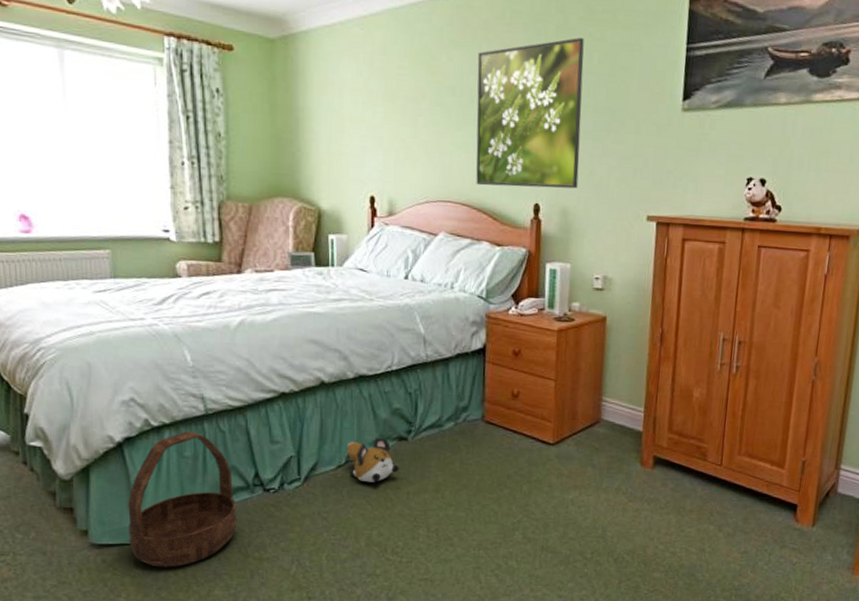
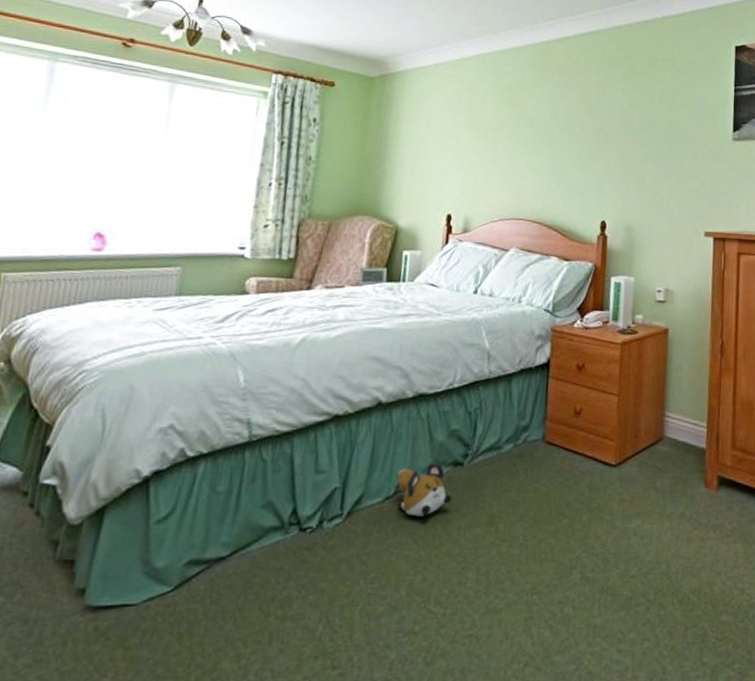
basket: present [128,431,237,568] -> none [131,462,267,635]
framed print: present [476,37,584,189] -> none [547,80,647,208]

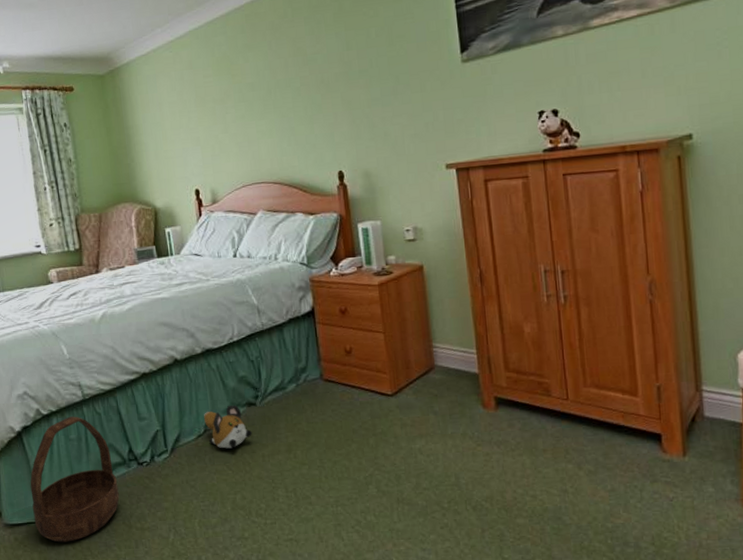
basket: none [131,462,267,635] -> present [30,416,120,543]

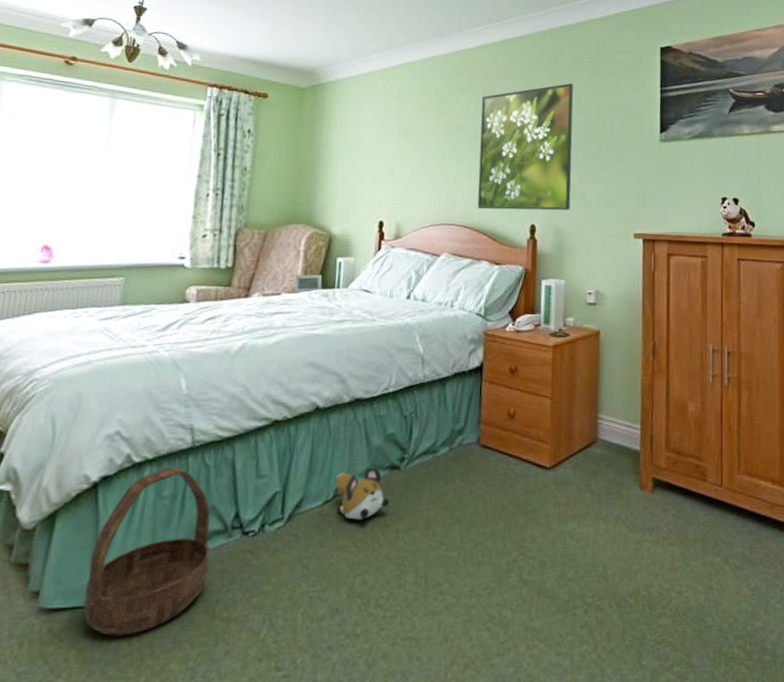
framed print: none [269,18,376,164] -> present [477,83,574,211]

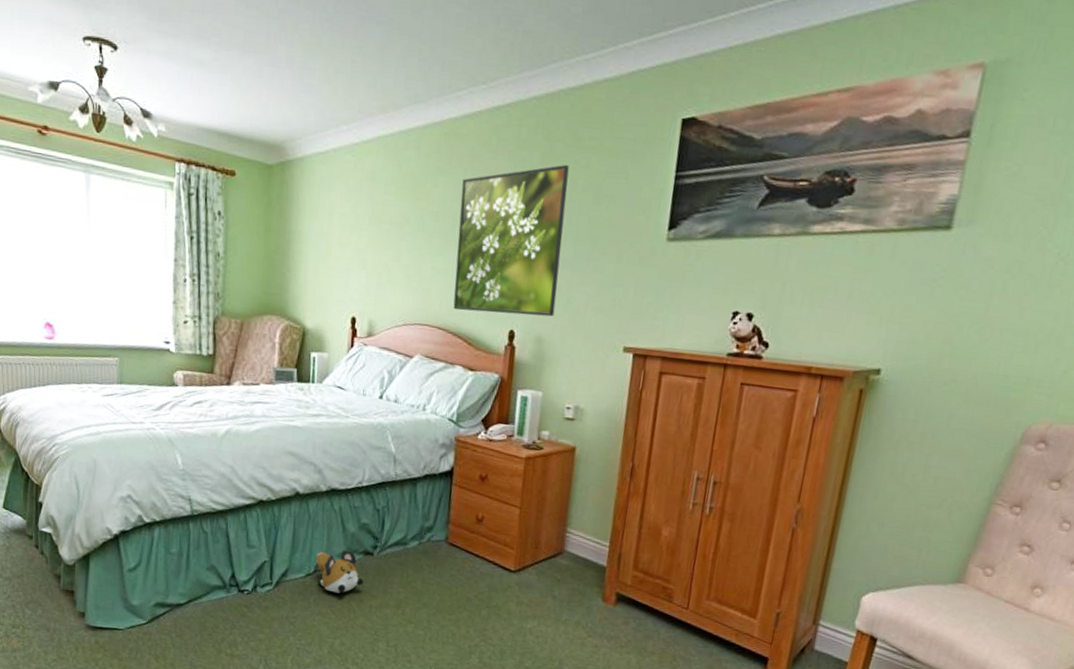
basket: present [83,467,211,636] -> none [119,529,214,655]

